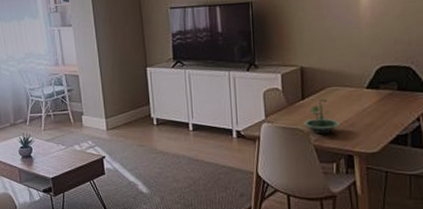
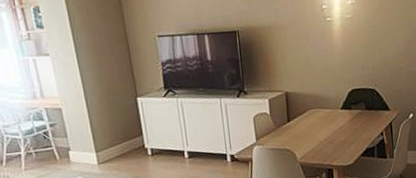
terrarium: present [303,98,340,135] -> none [289,120,321,153]

